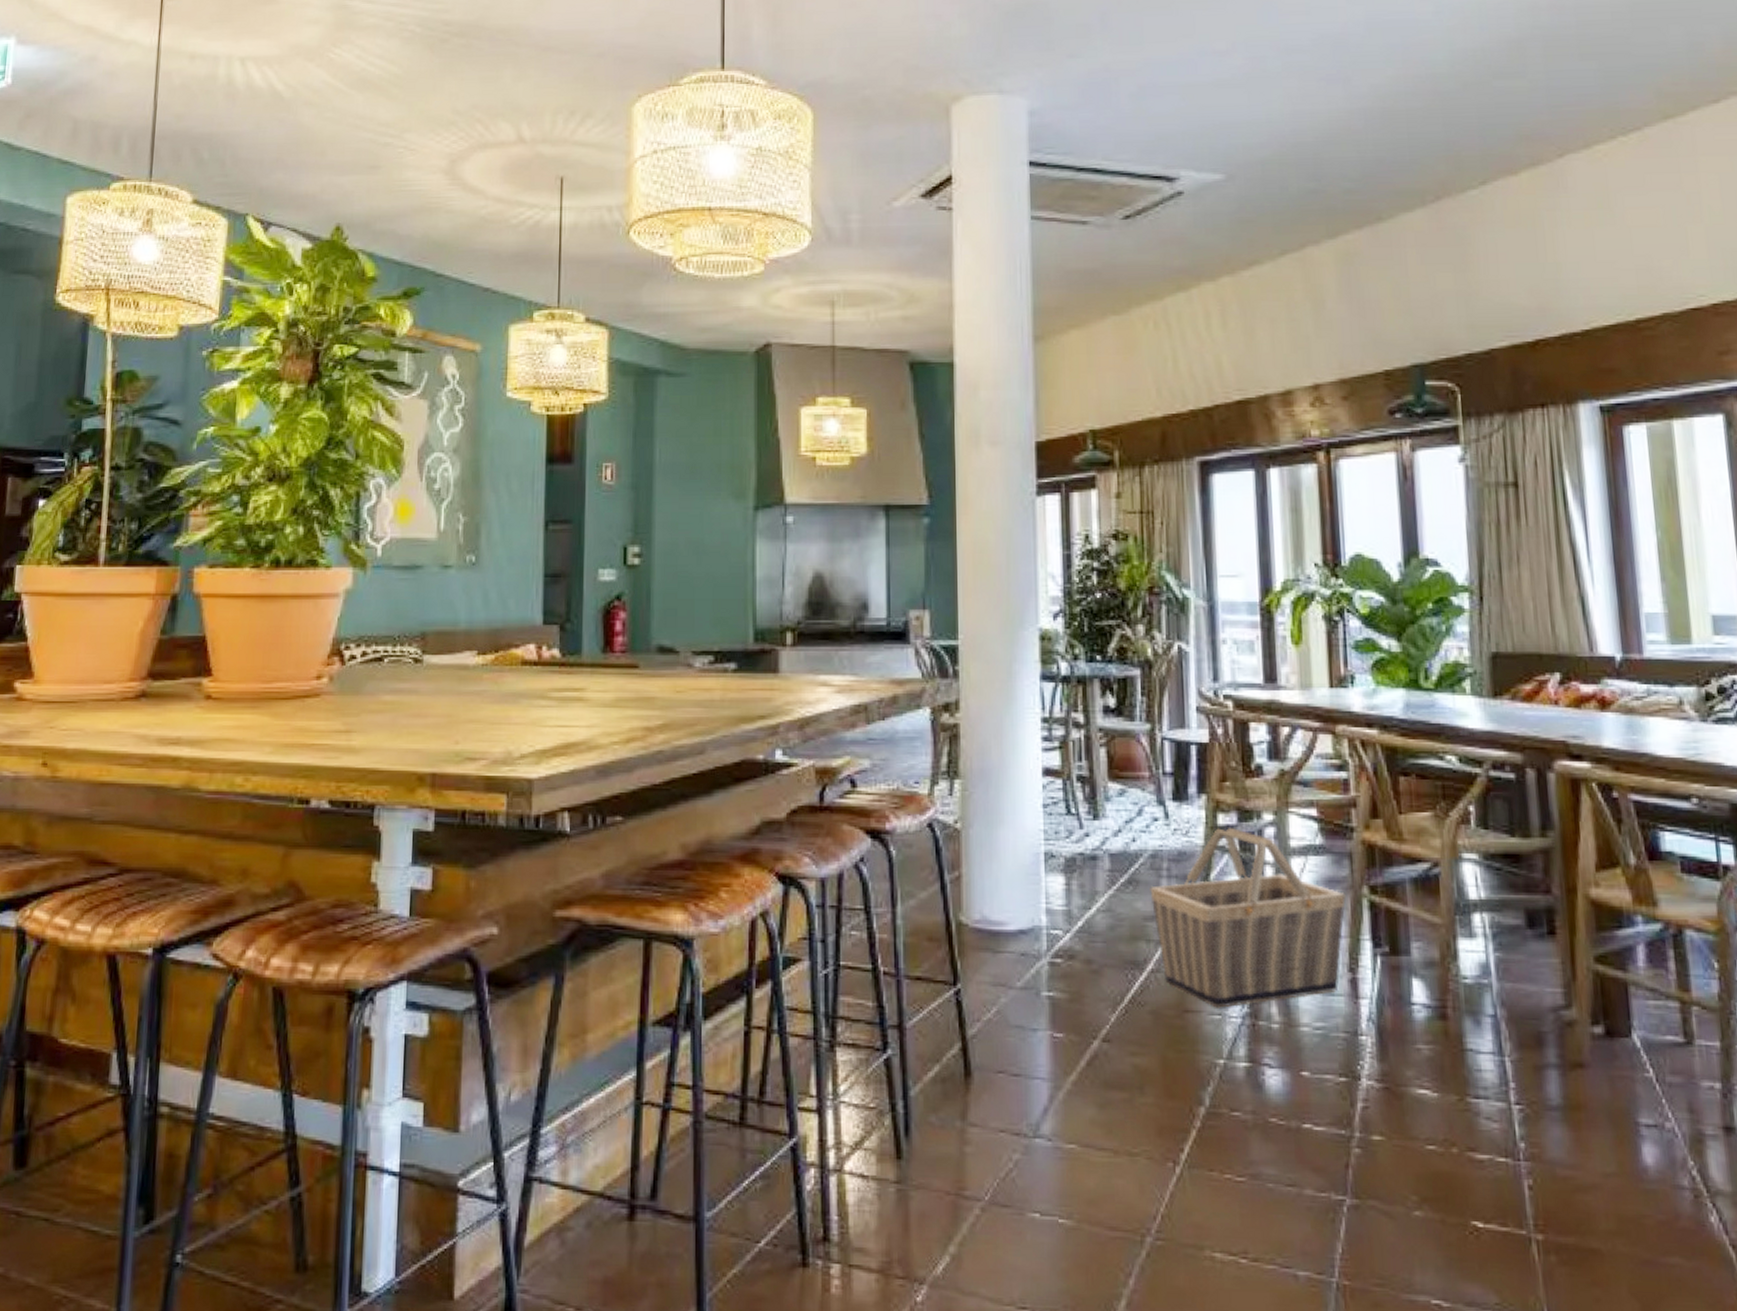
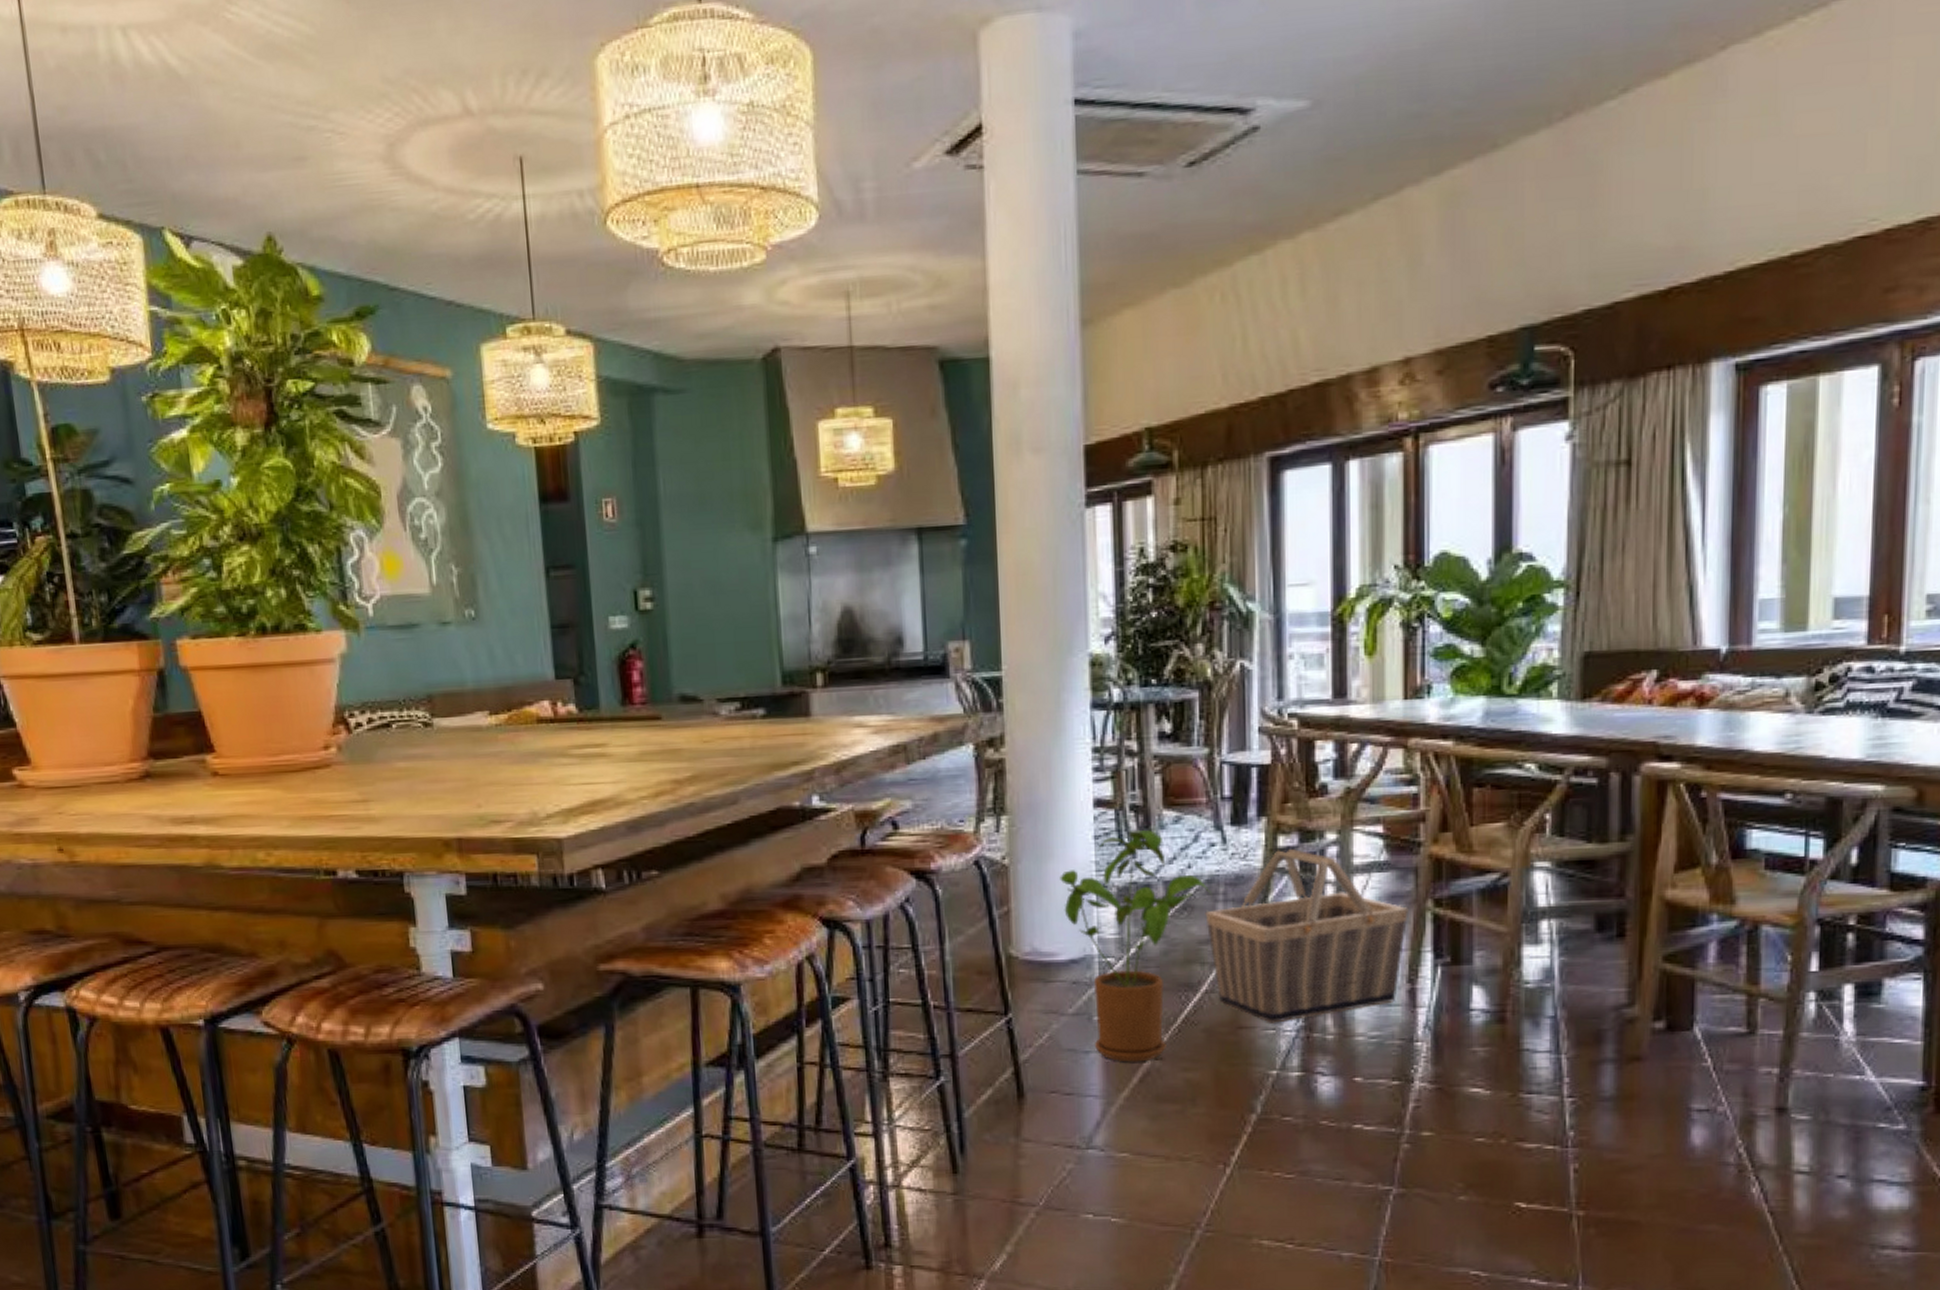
house plant: none [1009,800,1155,1043] -> present [1060,829,1211,1062]

